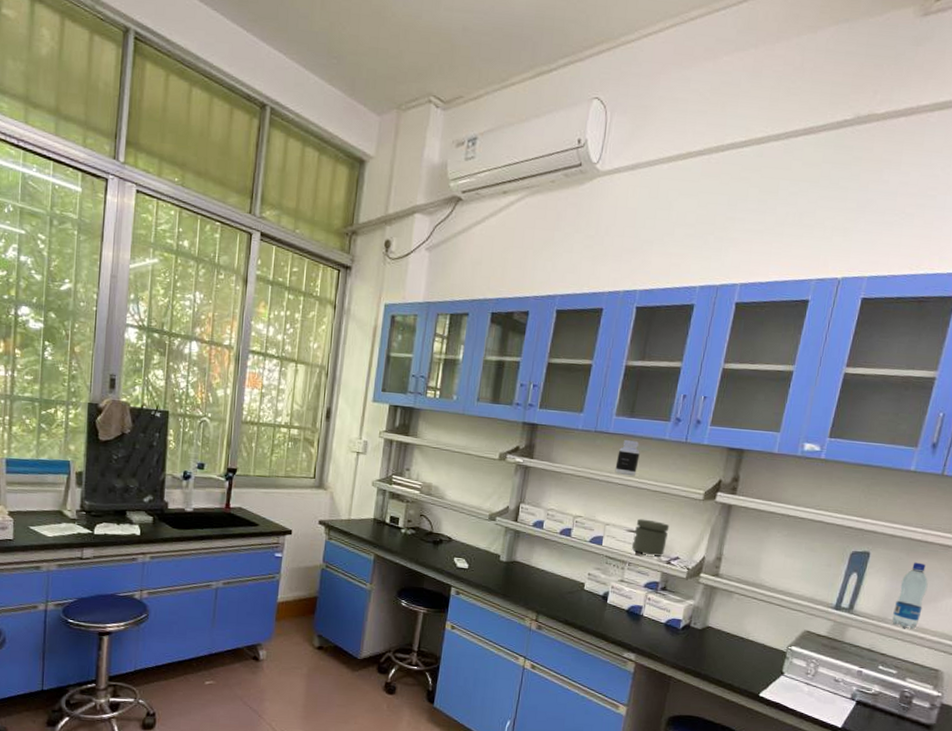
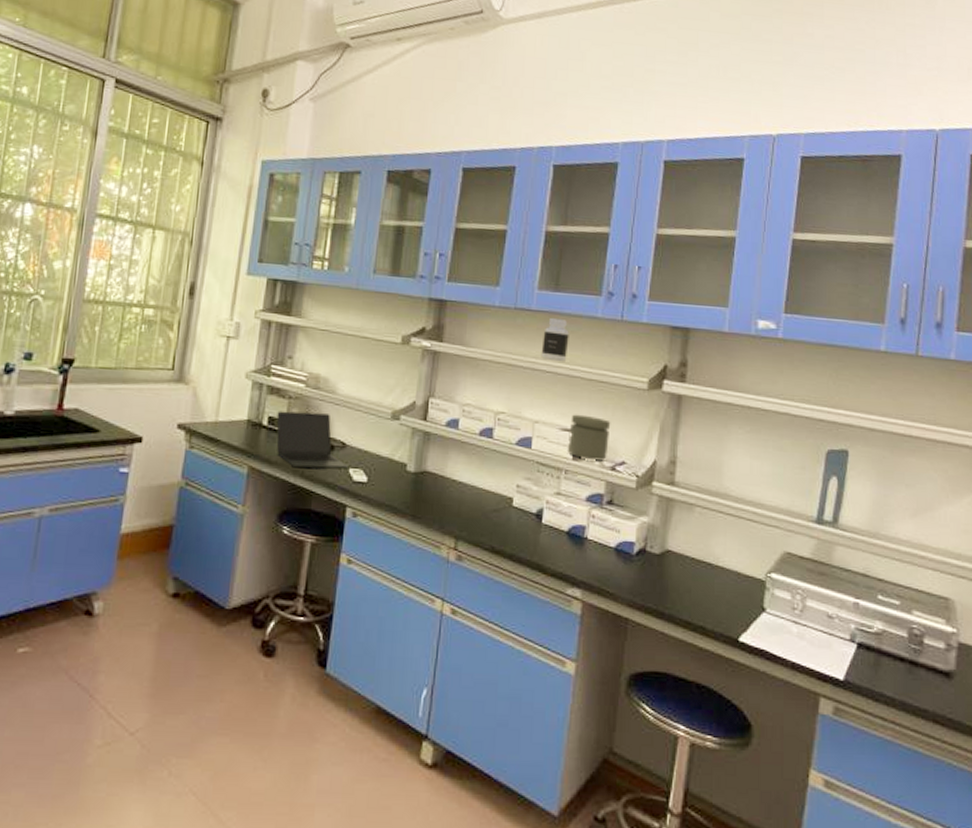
laptop: none [396,512,453,558] -> present [276,411,348,470]
bottle: present [892,562,928,630] -> none [885,461,920,547]

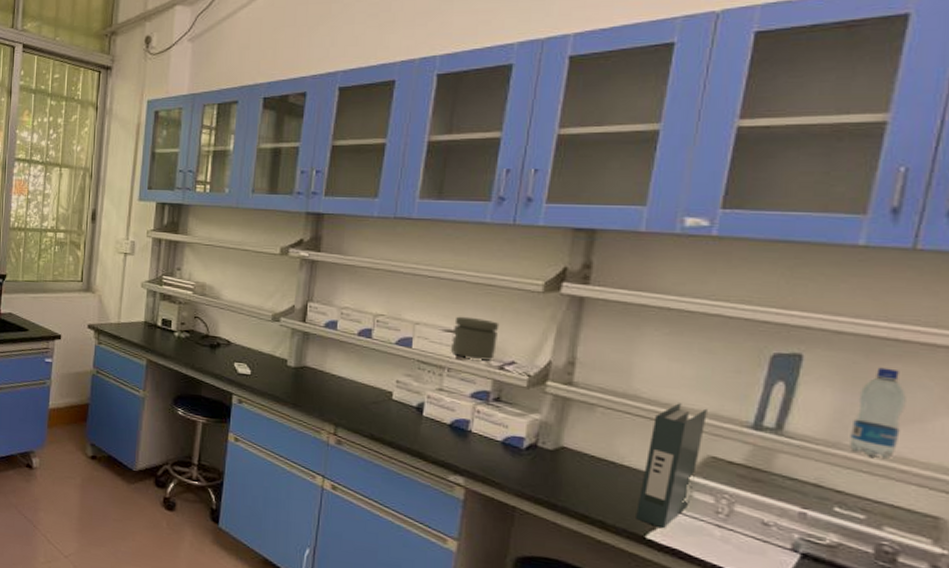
laptop: present [276,411,348,470] -> none [169,314,233,363]
medicine bottle: present [541,317,569,362] -> none [422,224,454,267]
binder: none [730,500,782,630] -> present [636,403,707,529]
bottle: none [885,461,920,547] -> present [850,367,906,460]

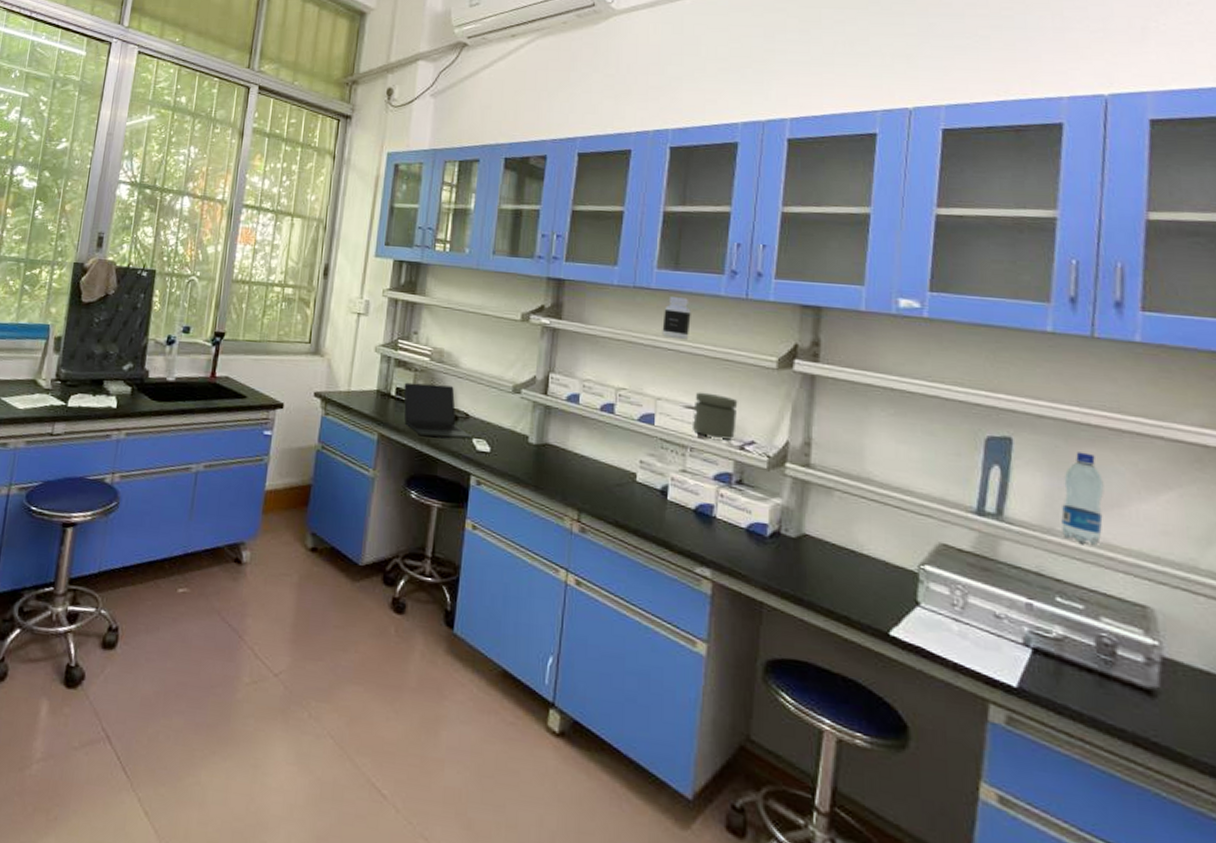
laptop: none [169,314,233,363] -> present [403,382,472,439]
medicine bottle: none [422,224,454,267] -> present [662,295,691,340]
binder: present [636,403,707,529] -> none [878,487,935,624]

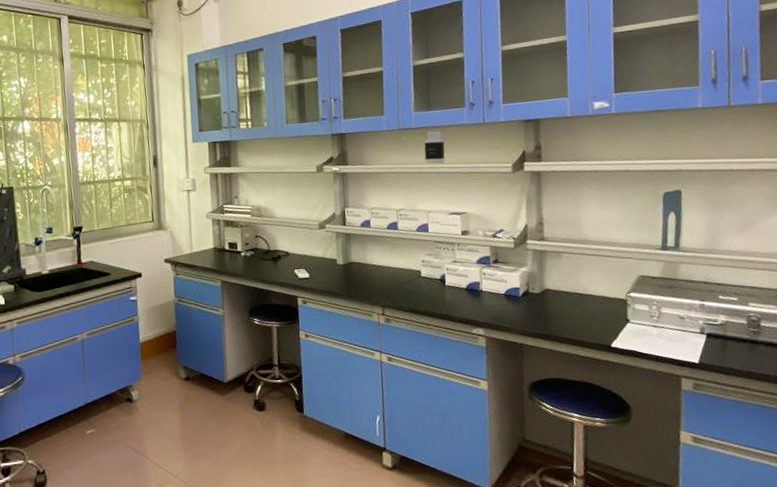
laptop: present [403,382,472,439] -> none [234,233,293,276]
jar: present [691,392,738,440] -> none [455,199,488,233]
bottle: present [1061,452,1104,547] -> none [718,190,746,256]

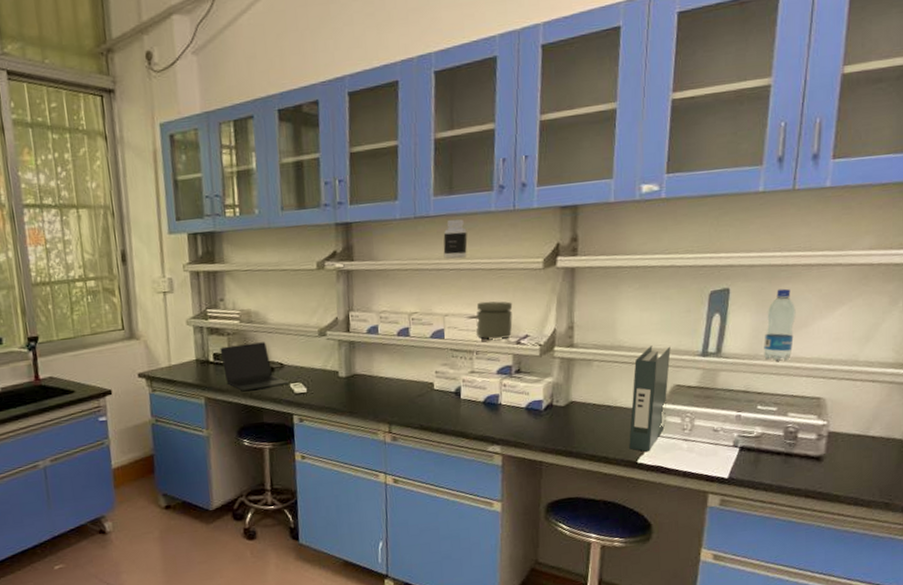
laptop: none [234,233,293,276] -> present [220,342,289,392]
jar: none [455,199,488,233] -> present [476,301,513,340]
binder: none [600,240,634,337] -> present [629,346,671,452]
bottle: none [718,190,746,256] -> present [764,288,796,362]

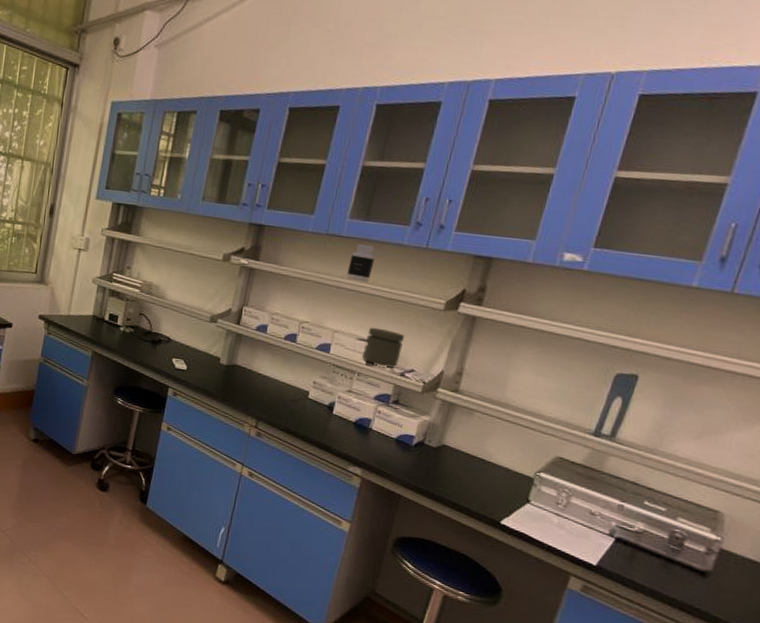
laptop: present [220,342,289,392] -> none [115,310,172,359]
binder: present [629,346,671,452] -> none [495,411,561,516]
bottle: present [764,288,796,362] -> none [662,389,710,464]

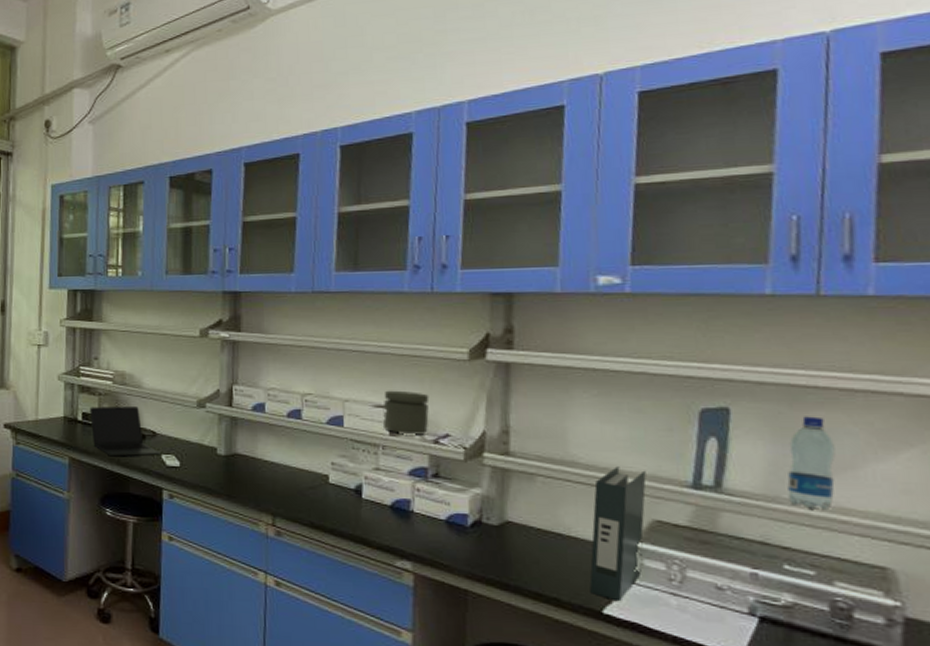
laptop: none [115,310,172,359] -> present [89,407,160,457]
medicine bottle: present [346,243,375,283] -> none [345,297,375,340]
binder: none [495,411,561,516] -> present [589,466,647,602]
bottle: none [662,389,710,464] -> present [787,416,836,511]

